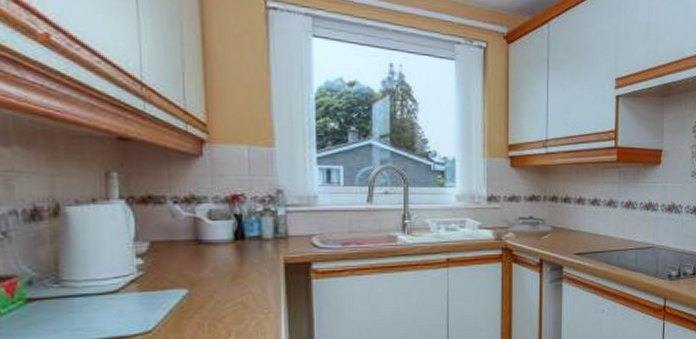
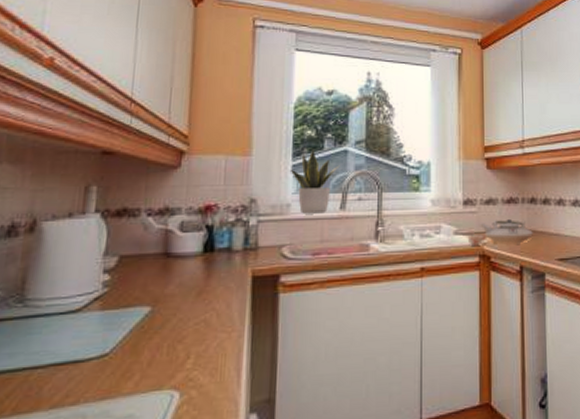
potted plant: none [314,140,365,206] -> present [289,148,340,214]

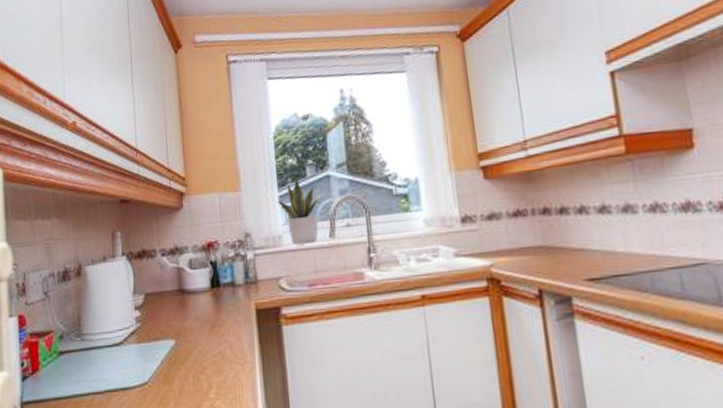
teapot: present [467,219,533,246] -> none [470,235,551,268]

